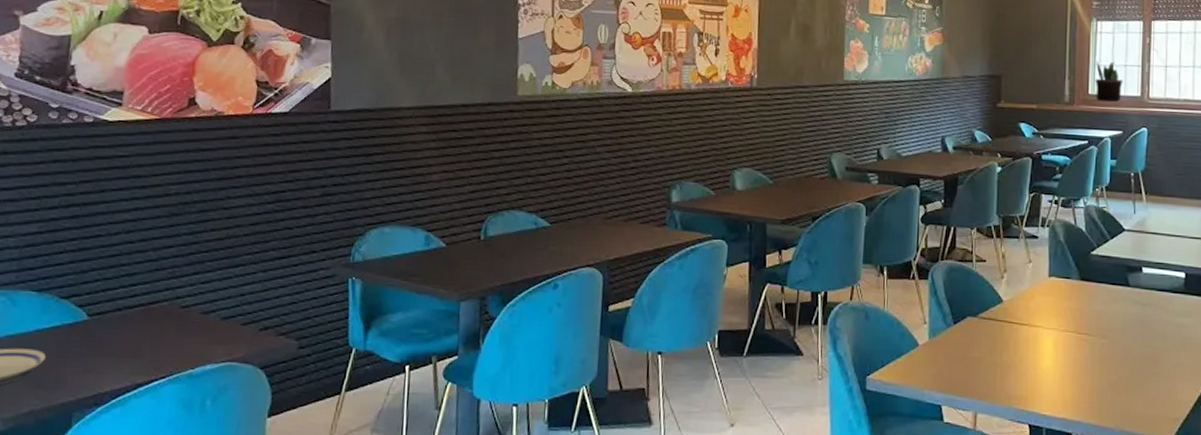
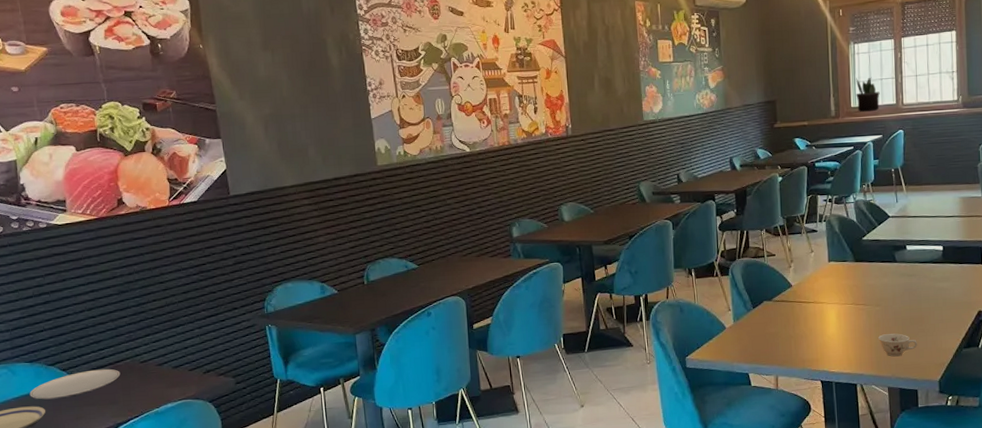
plate: none [29,310,153,343] -> present [29,368,121,400]
teacup: none [1102,374,1148,404] -> present [878,333,917,357]

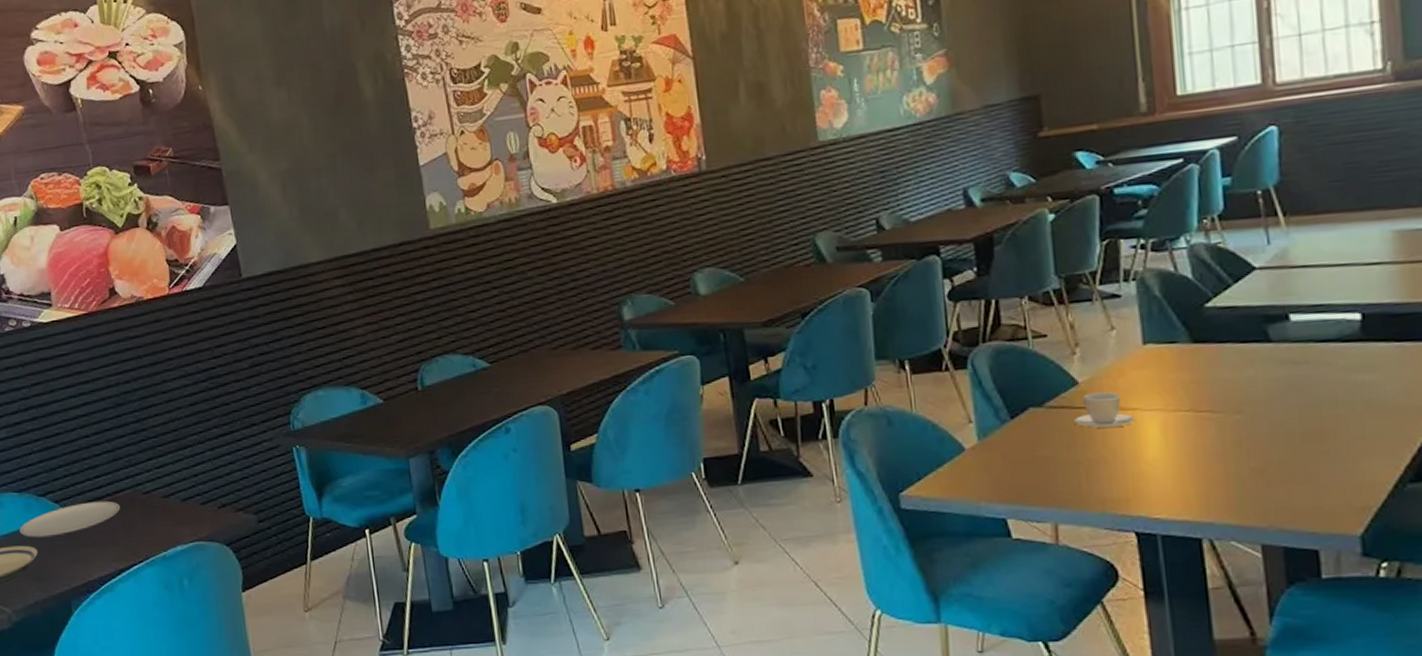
teacup: none [789,292,823,315] -> present [1074,392,1135,428]
planter: present [856,77,880,113] -> none [1184,44,1231,103]
teacup: present [878,333,917,357] -> none [1240,458,1316,496]

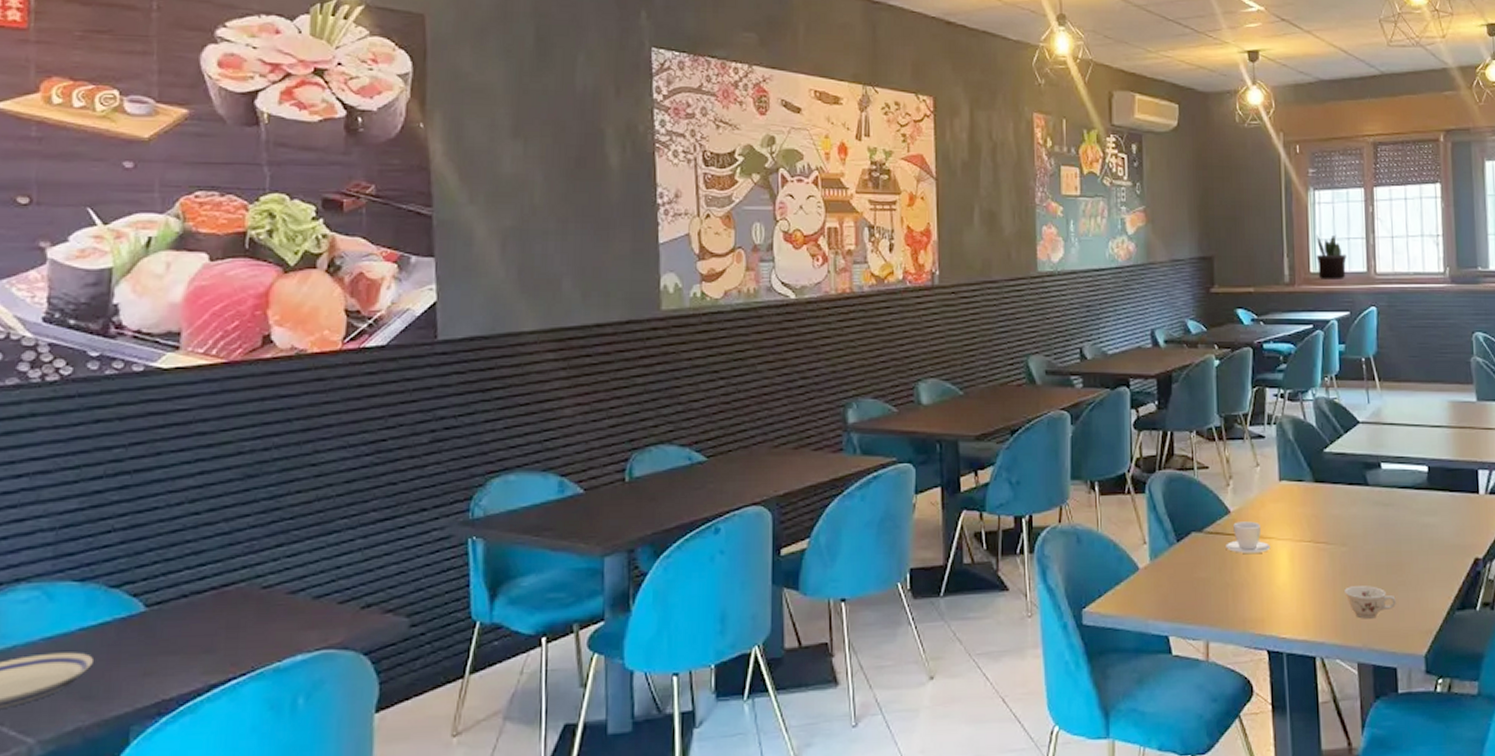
plate: present [19,501,121,538] -> none [71,595,227,643]
planter: none [1184,44,1231,103] -> present [1316,234,1347,281]
teacup: none [1240,458,1316,496] -> present [1345,586,1396,619]

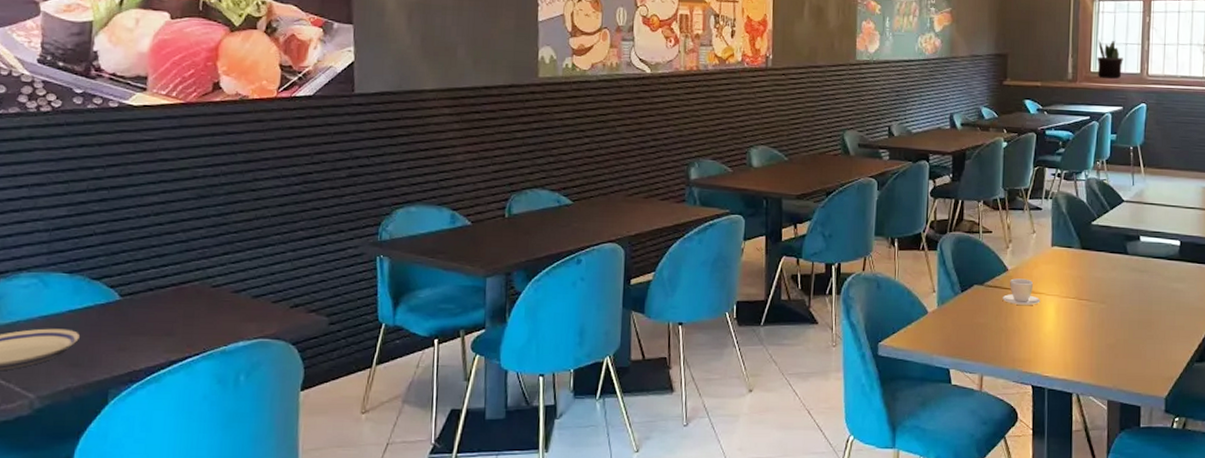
teacup: present [1345,586,1396,619] -> none [1101,337,1144,365]

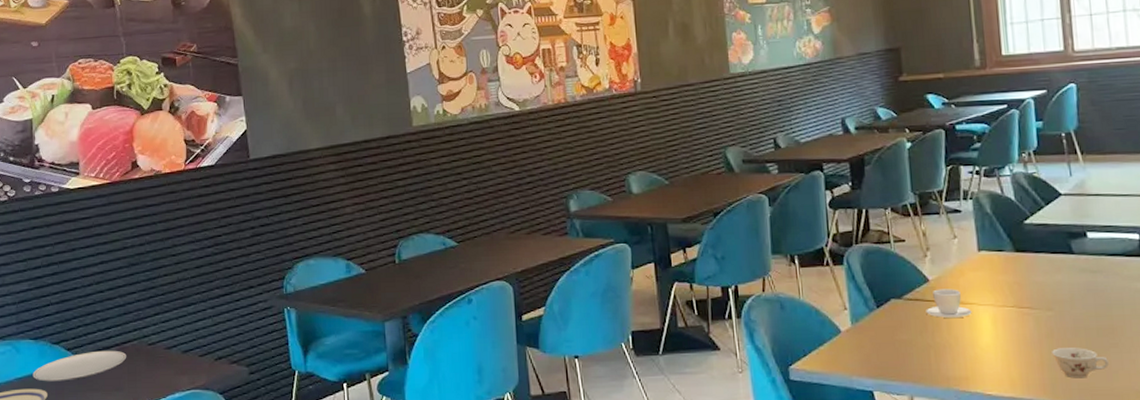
plate: none [62,290,185,323] -> present [32,350,127,382]
planter: present [1097,39,1124,80] -> none [1007,17,1041,62]
teacup: none [1101,337,1144,365] -> present [1052,348,1109,379]

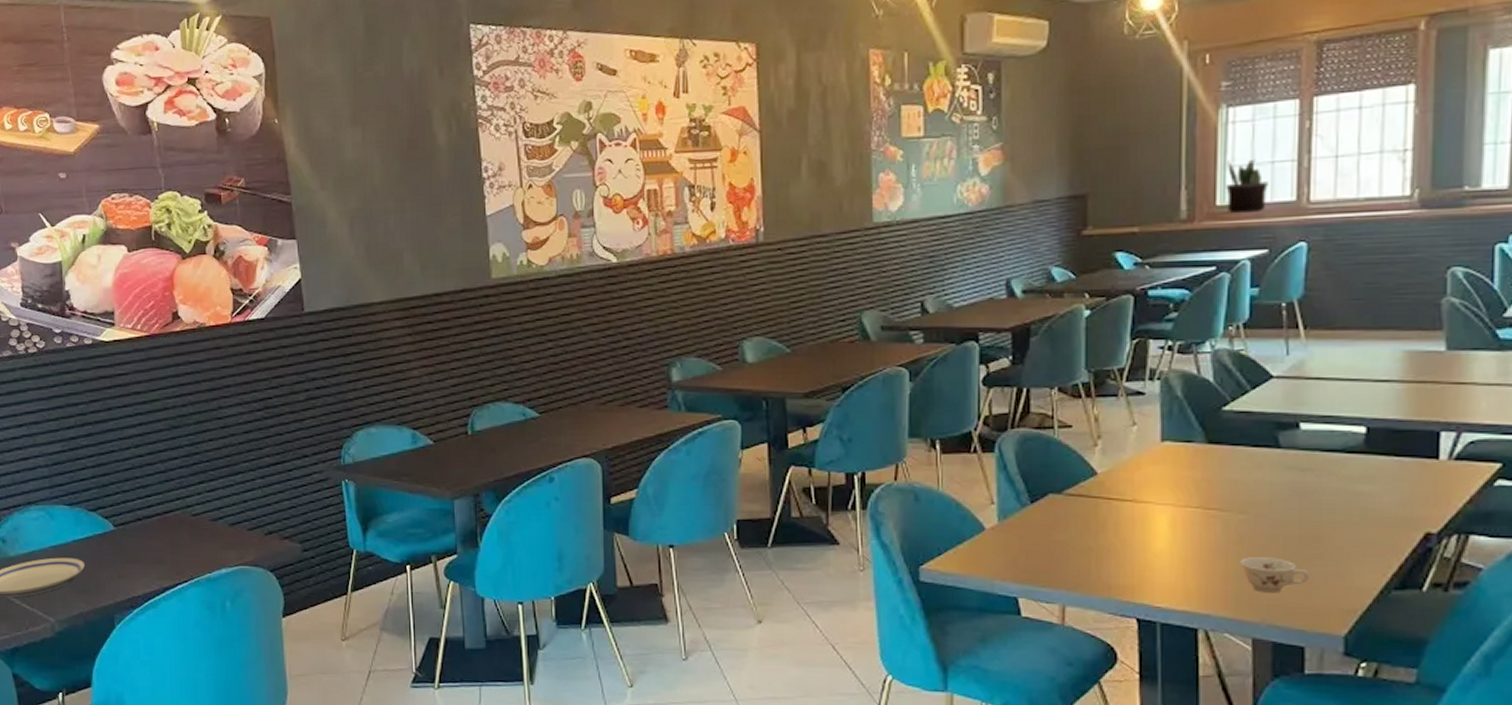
plate: present [32,350,127,382] -> none [68,520,169,552]
teacup: present [926,289,972,318] -> none [1090,484,1146,517]
planter: none [1007,17,1041,62] -> present [1225,158,1269,214]

